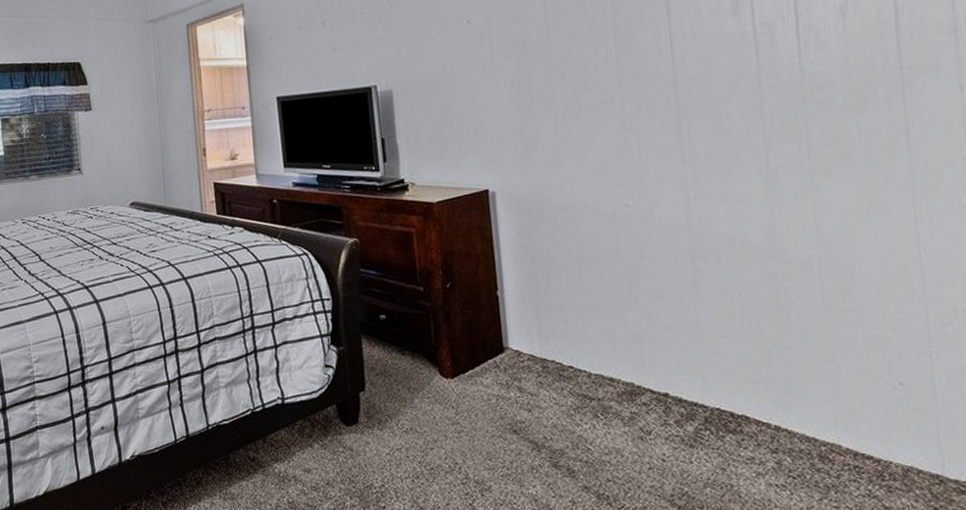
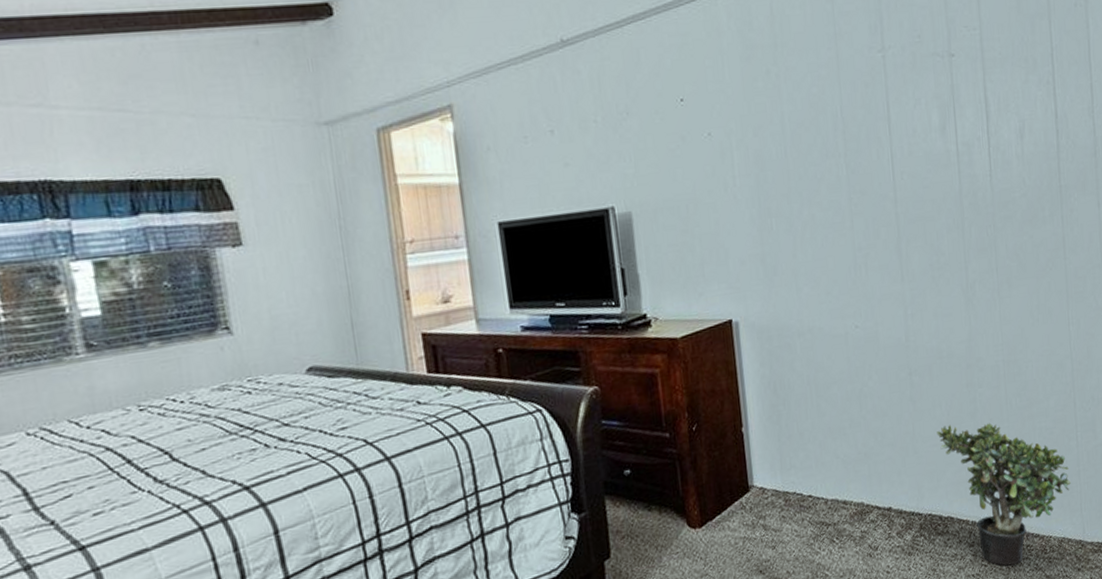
potted plant: none [727,317,922,484] -> present [936,423,1071,566]

